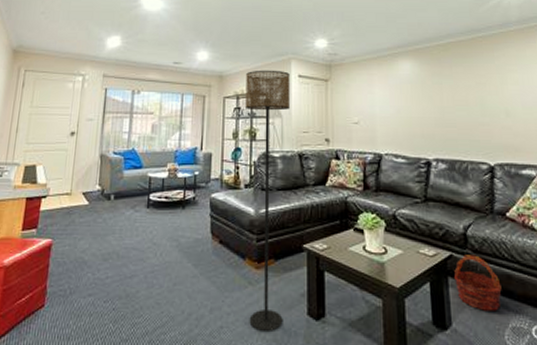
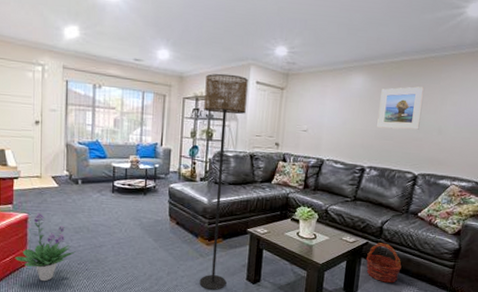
potted plant: none [31,236,102,328] -> present [14,212,75,282]
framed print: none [432,68,483,115] -> present [377,86,424,130]

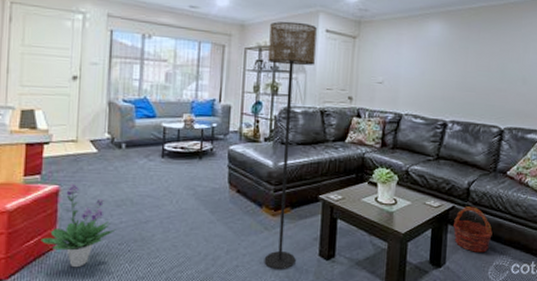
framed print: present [377,86,424,130] -> none [457,34,505,80]

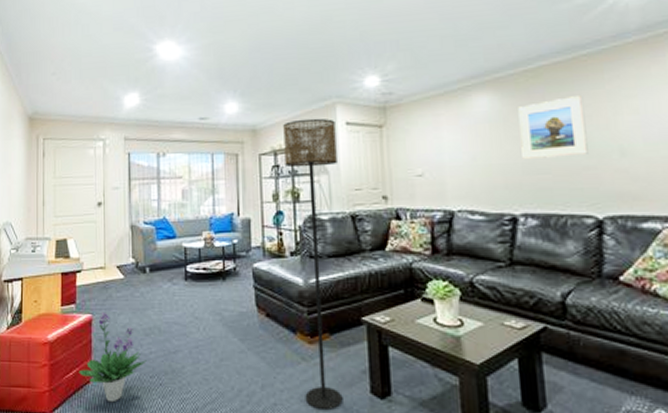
basket: present [453,206,493,253] -> none [549,327,613,392]
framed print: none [457,34,505,80] -> present [518,96,588,159]

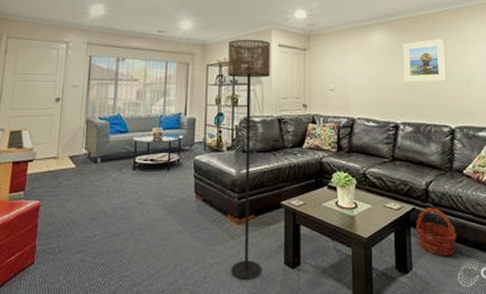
potted plant: present [78,311,146,403] -> none [21,198,90,283]
basket: none [549,327,613,392] -> present [416,208,457,256]

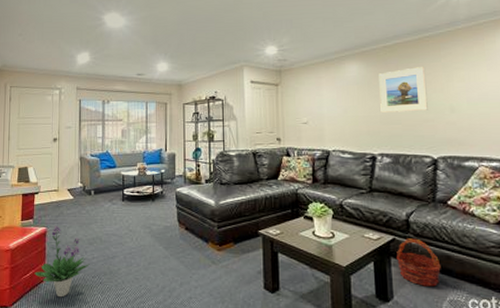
potted plant: none [21,198,90,283] -> present [34,225,90,298]
floor lamp: present [228,39,270,281] -> none [203,77,243,303]

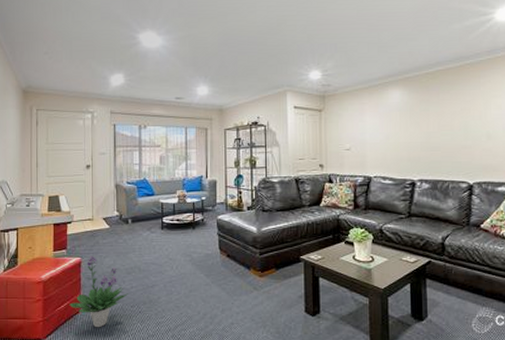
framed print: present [379,67,428,112] -> none [421,94,466,139]
basket: present [397,238,441,287] -> none [432,260,472,305]

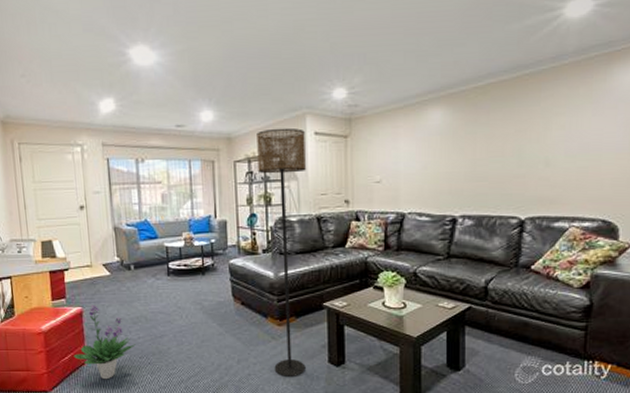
floor lamp: none [245,102,286,327] -> present [257,127,306,378]

